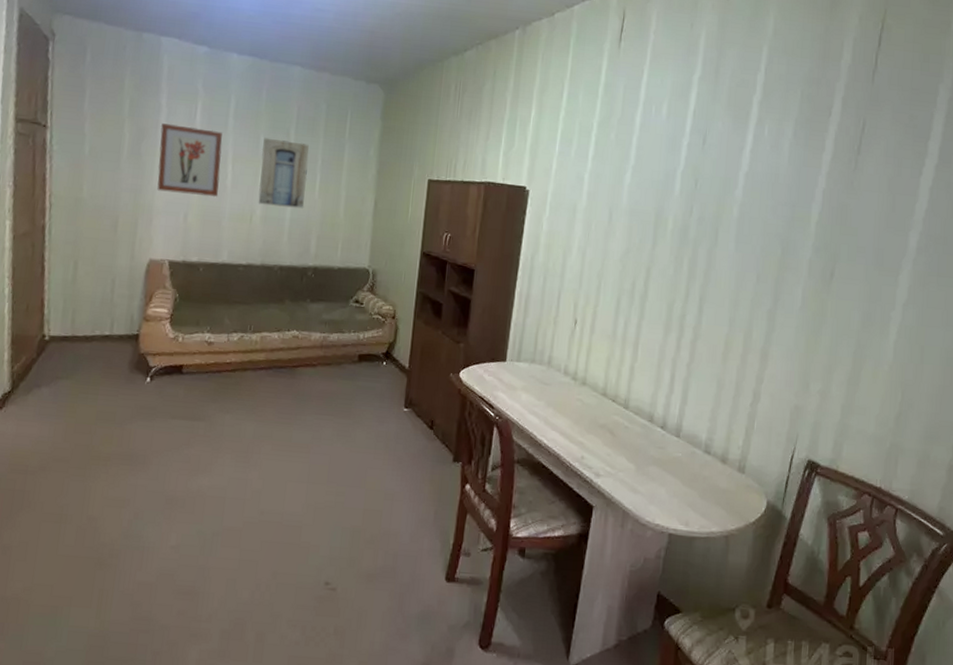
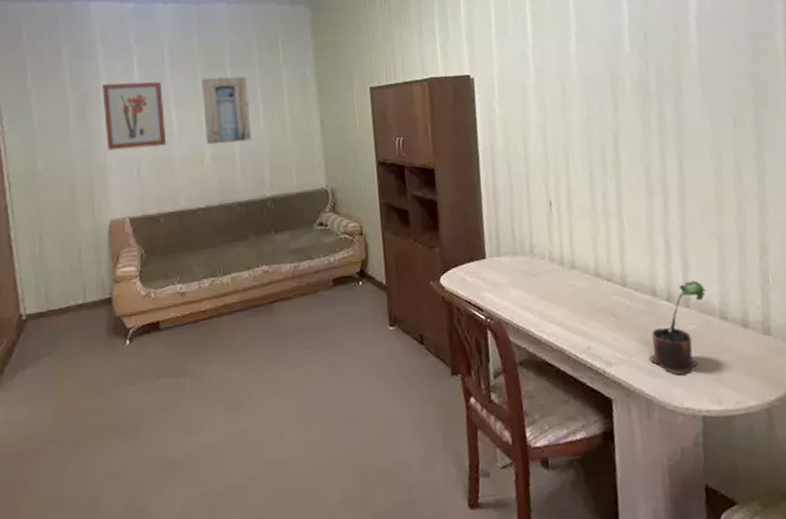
potted plant: none [633,414,698,496] -> present [649,280,706,375]

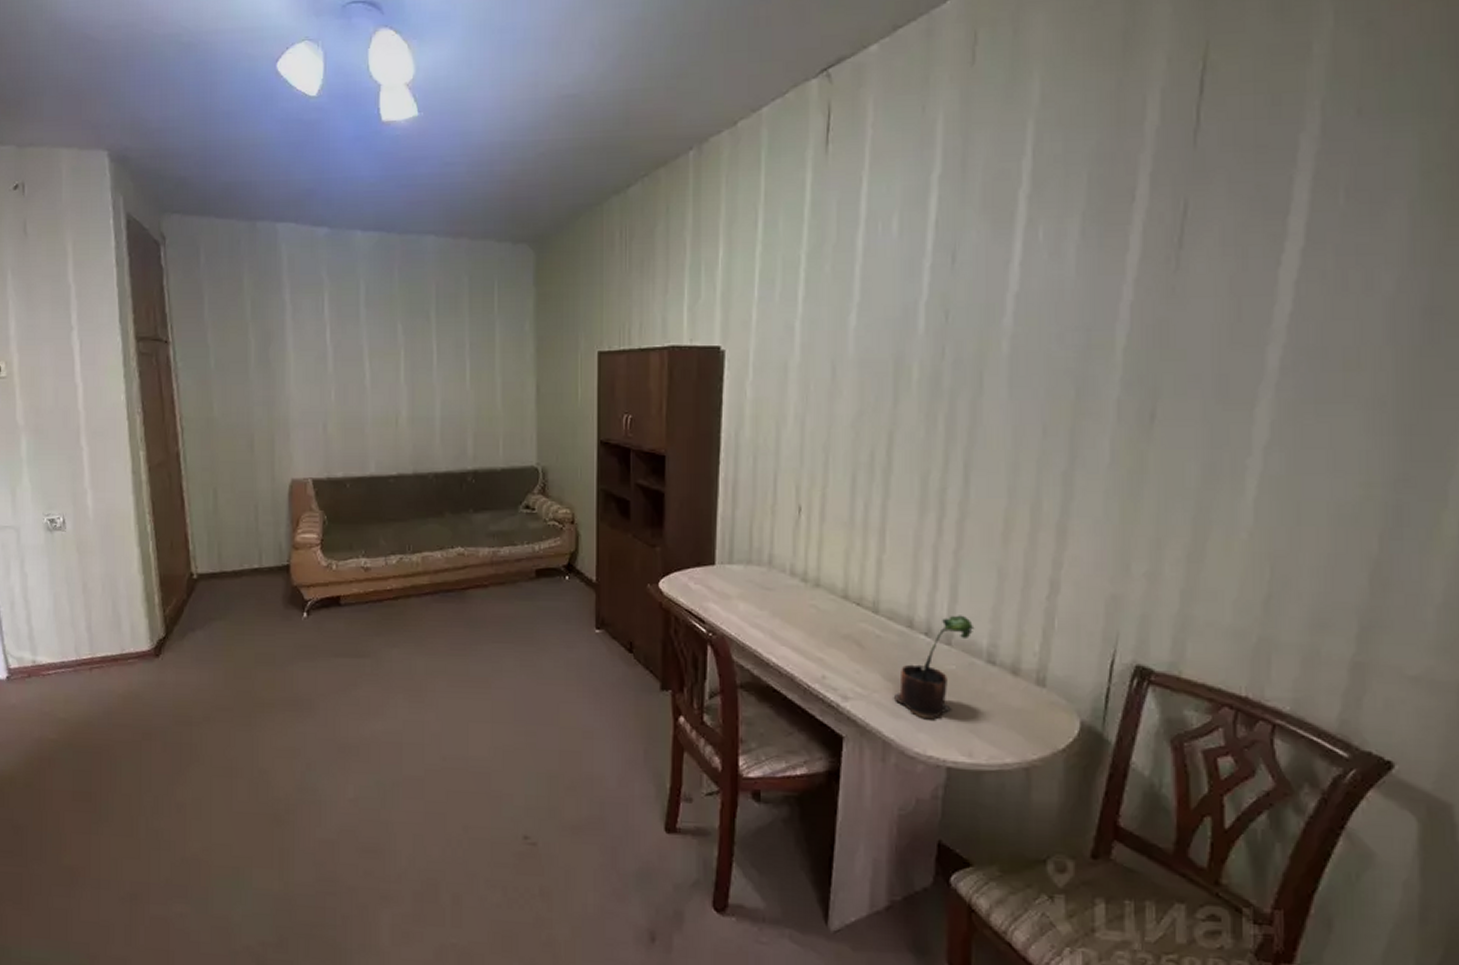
wall art: present [101,81,167,151] -> none [286,322,358,402]
wall art: present [201,76,252,145] -> none [400,324,456,404]

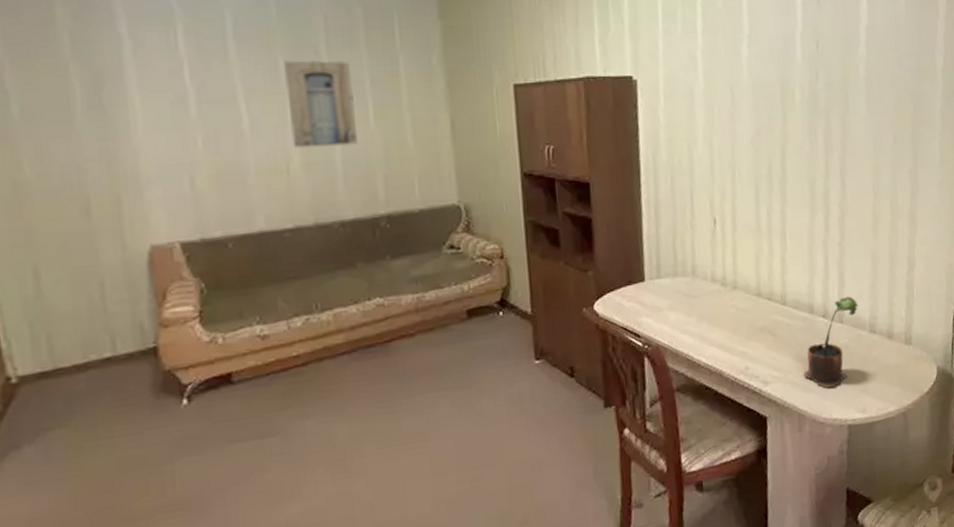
wall art: none [400,324,456,404] -> present [283,60,359,148]

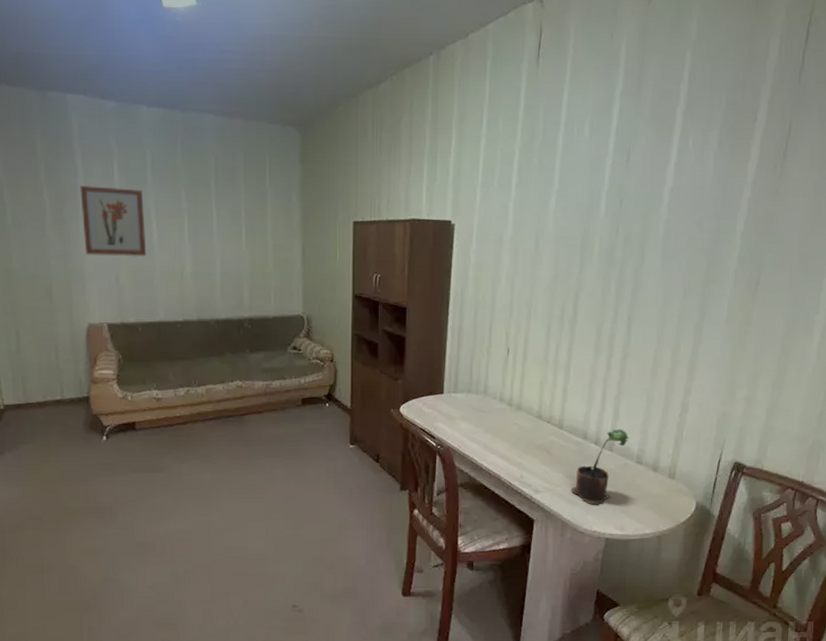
wall art: none [126,59,234,153] -> present [79,186,147,257]
wall art: present [283,60,359,148] -> none [184,192,233,261]

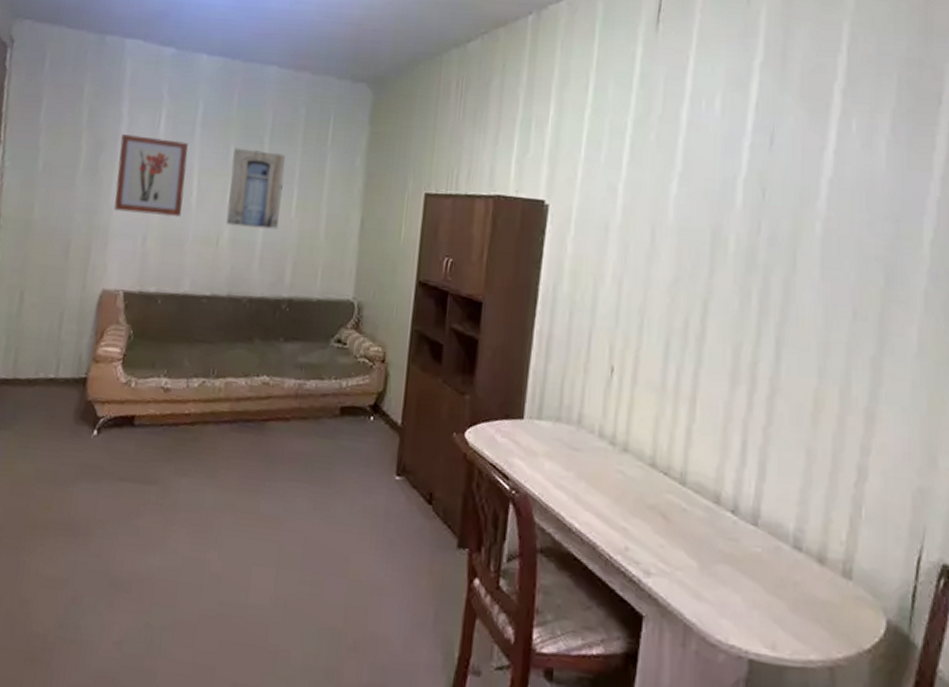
wall art: none [184,192,233,261] -> present [225,147,286,230]
potted plant: present [570,429,629,505] -> none [696,494,782,606]

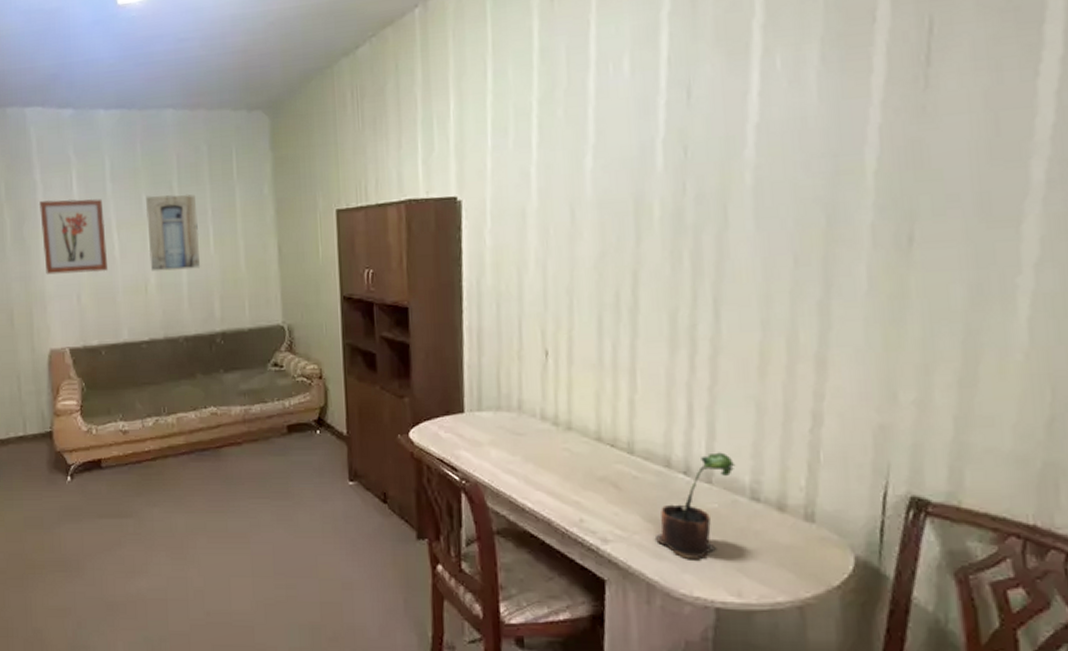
potted plant: none [696,494,782,606] -> present [654,452,736,560]

